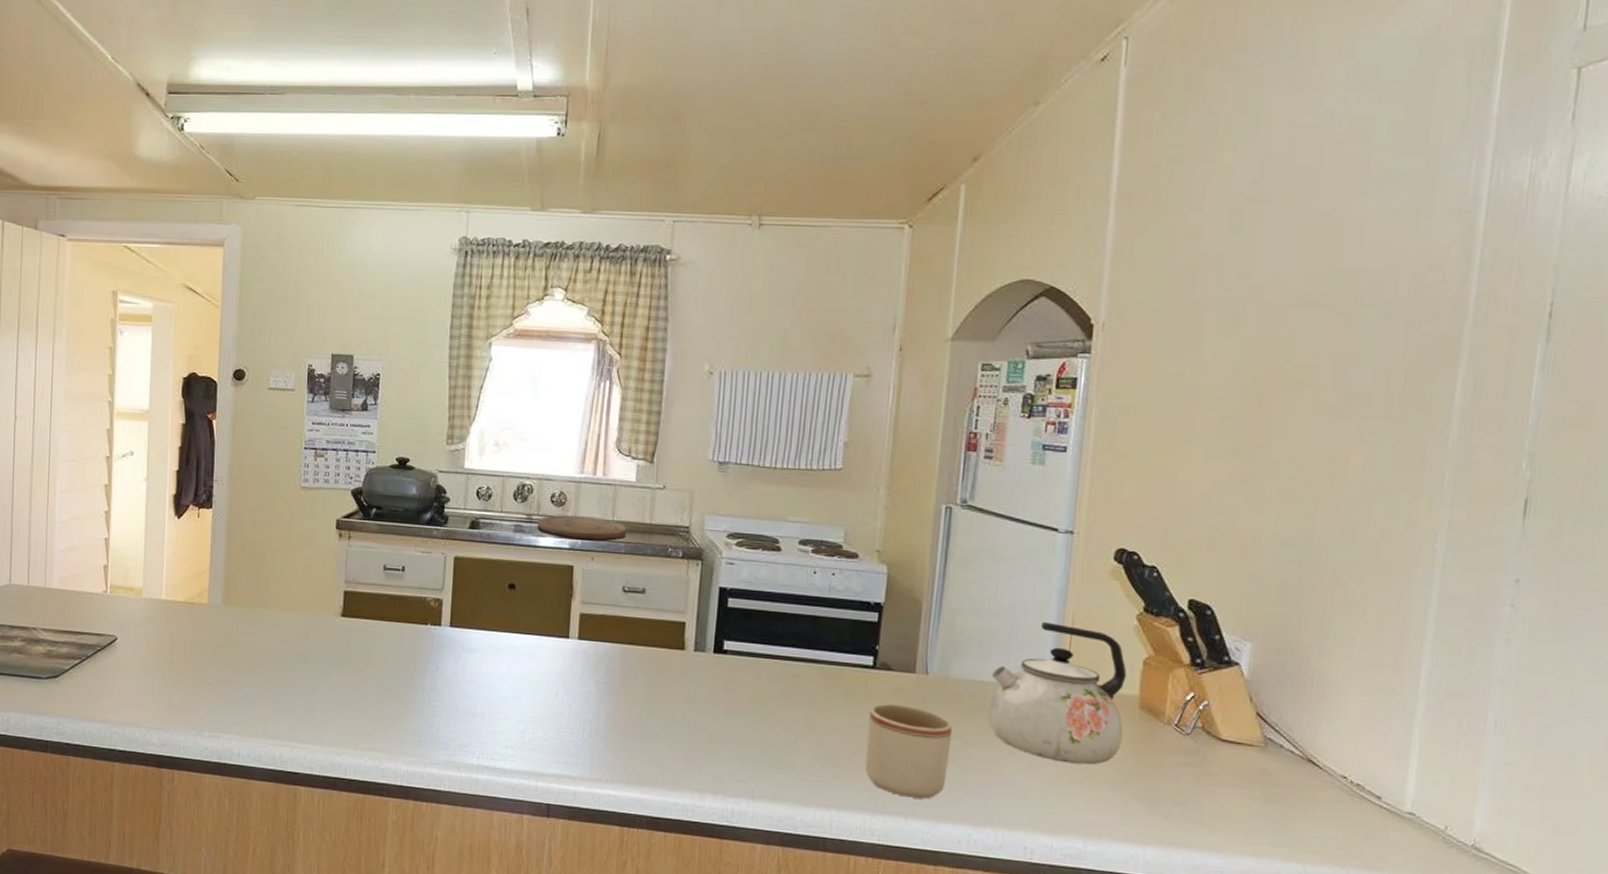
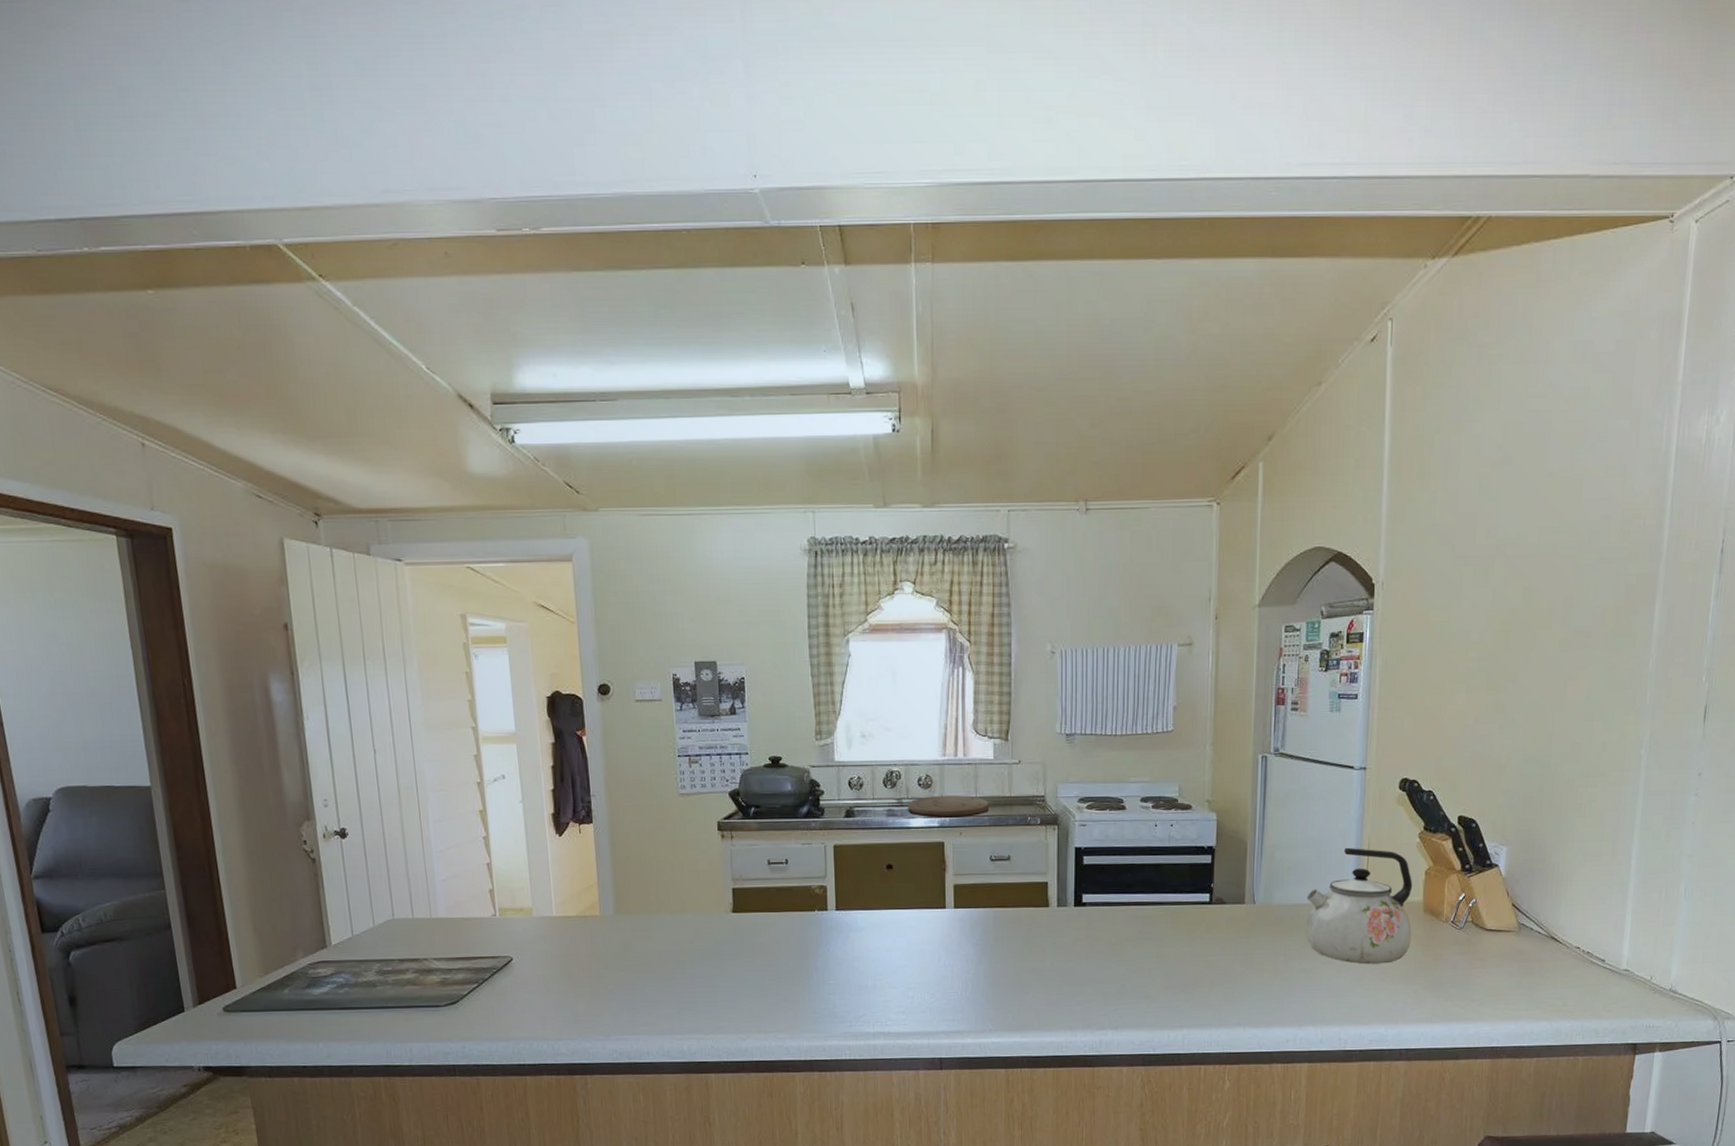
mug: present [865,703,953,799] -> none [1208,932,1278,1010]

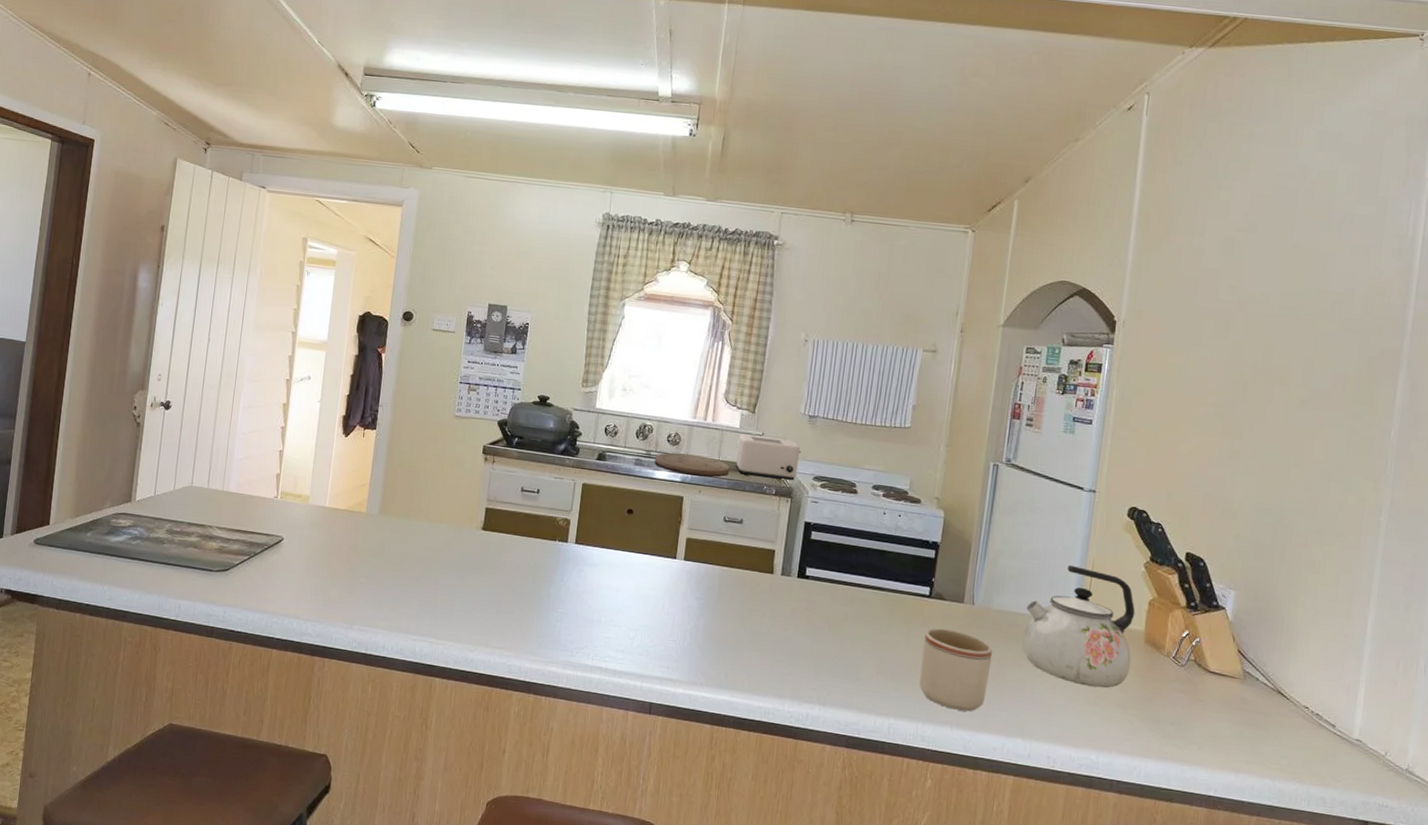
toaster: none [995,763,1063,808] -> present [735,434,802,481]
mug: none [1208,932,1278,1010] -> present [919,628,993,712]

